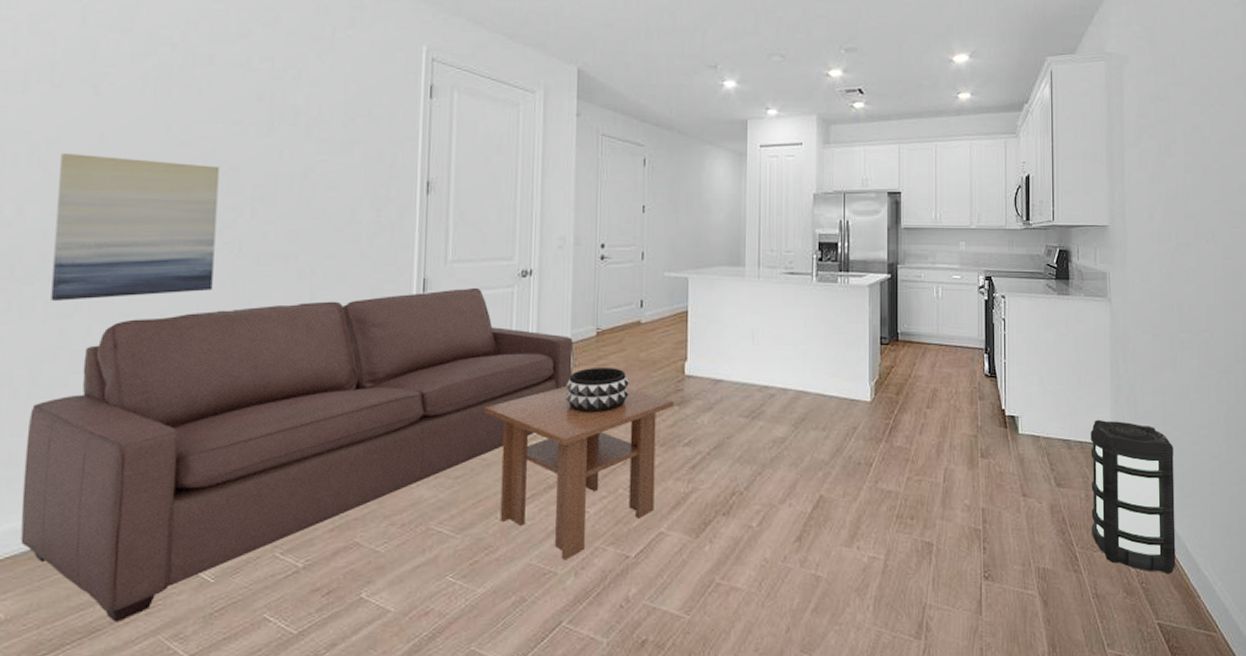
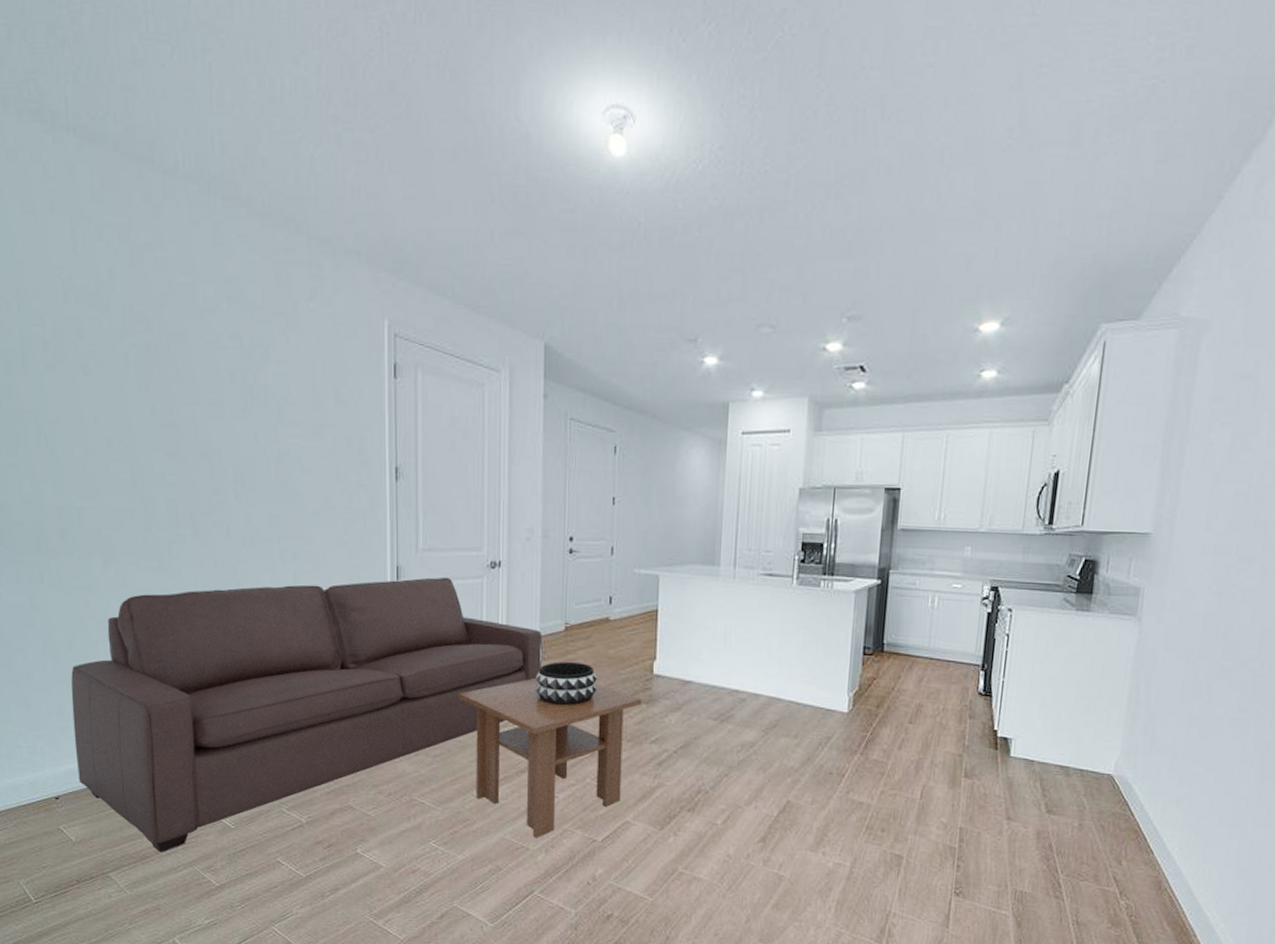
wall art: present [50,152,220,301] -> none [64,433,207,575]
lantern: present [1090,419,1176,574] -> none [1080,747,1192,911]

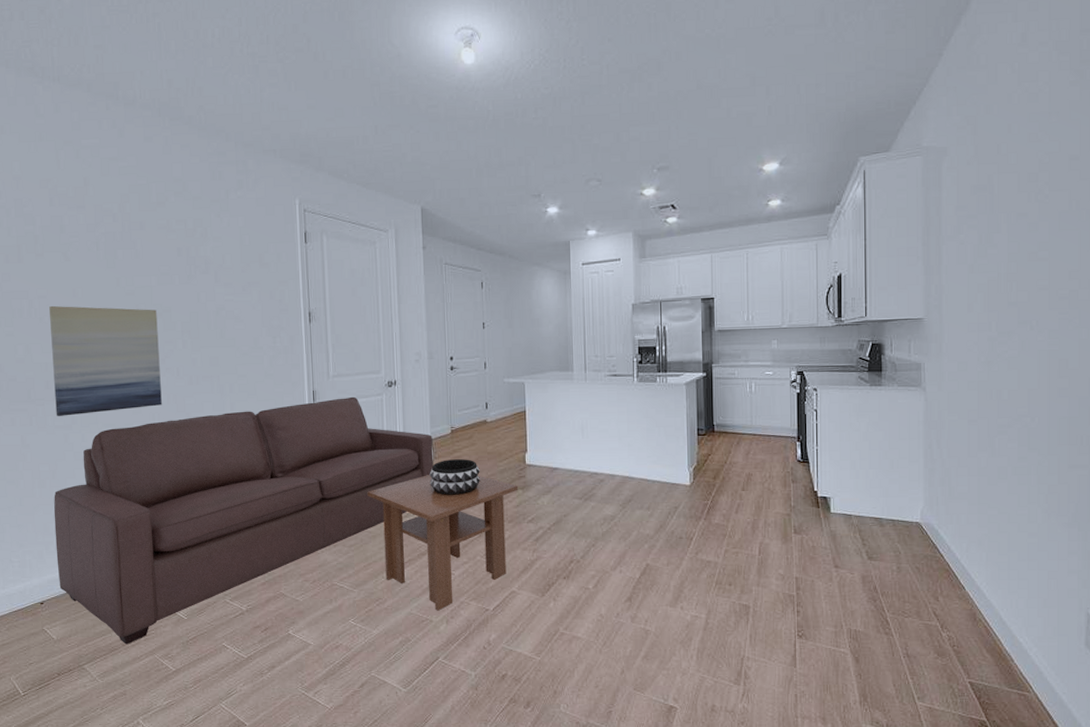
wall art: none [64,433,207,575] -> present [49,305,162,416]

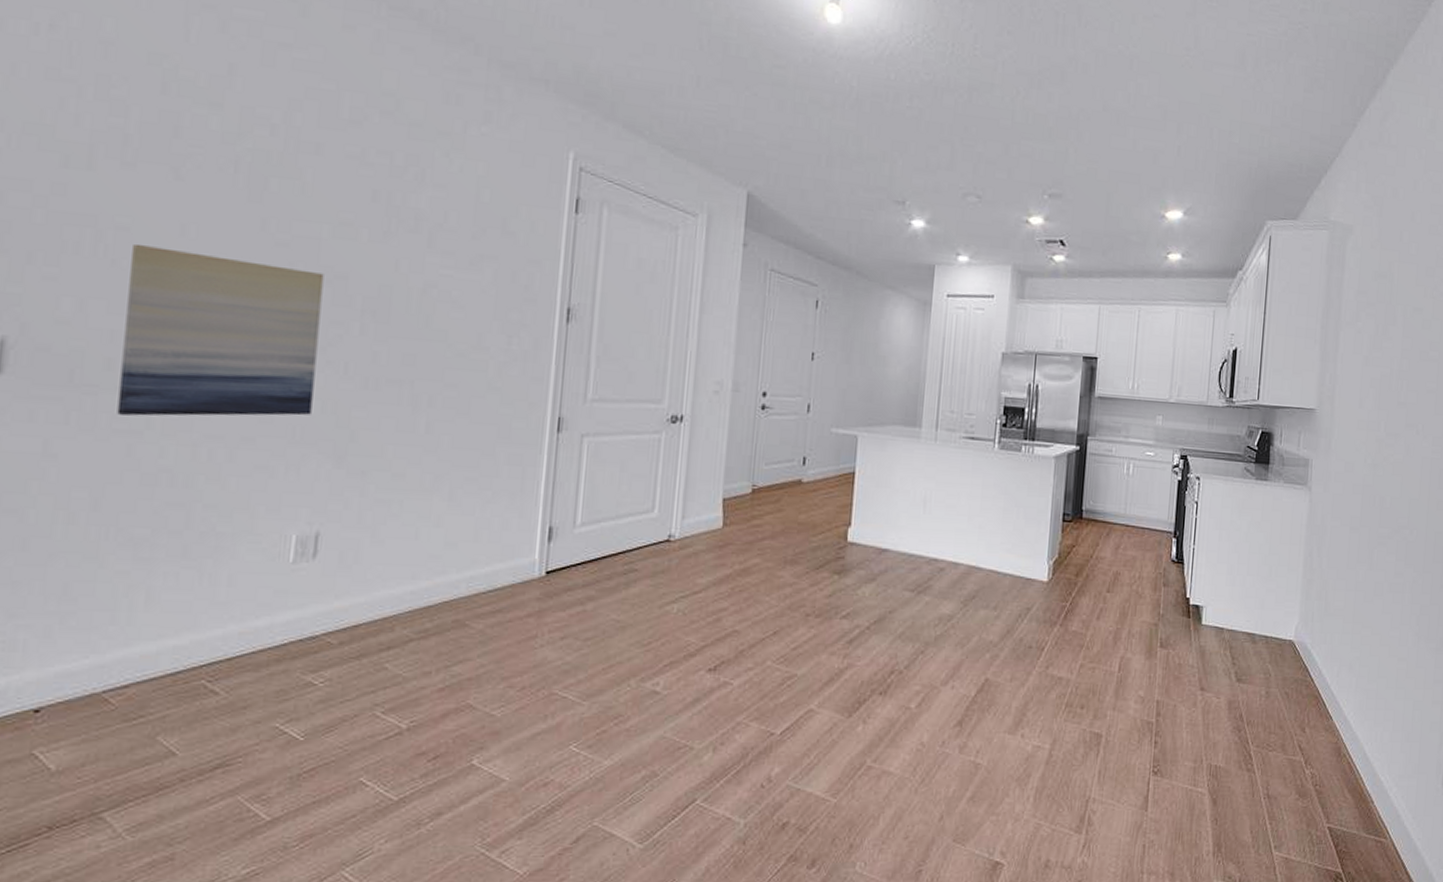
sofa: present [53,396,434,645] -> none [76,431,725,779]
coffee table: present [367,475,519,611] -> none [621,547,834,734]
decorative bowl: present [429,459,481,495] -> none [713,528,785,577]

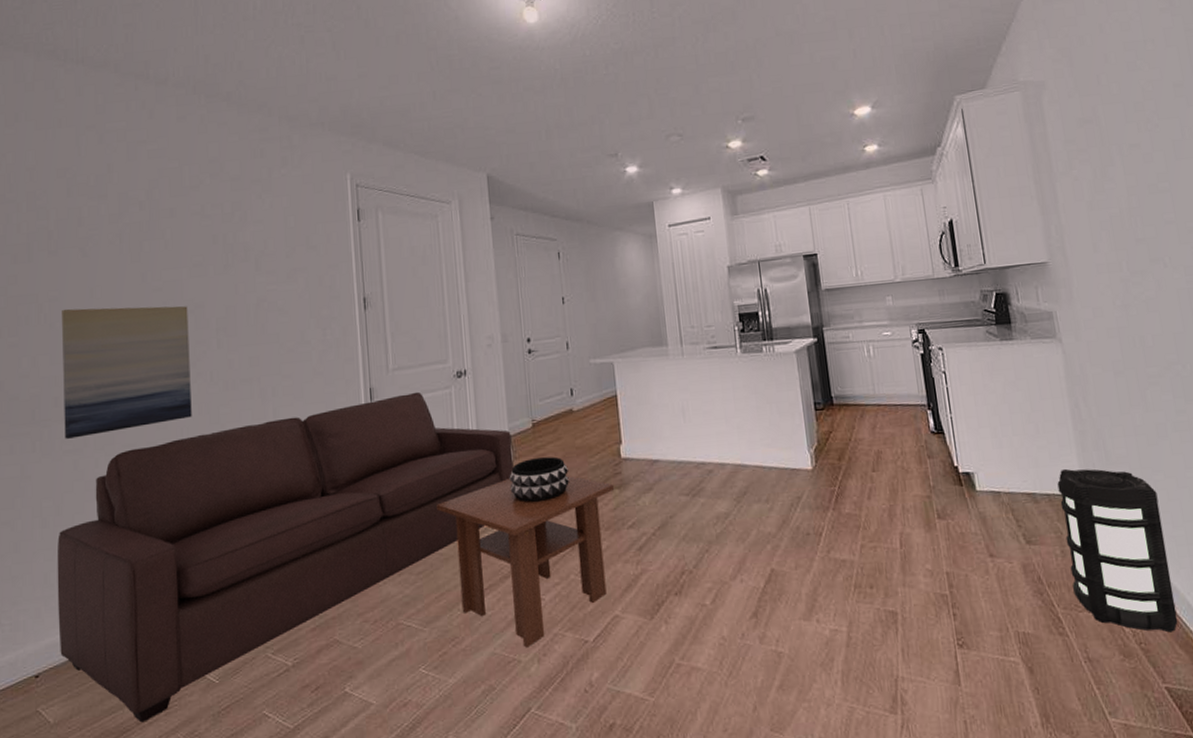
sofa: none [76,431,725,779] -> present [57,392,514,723]
coffee table: none [621,547,834,734] -> present [436,475,615,648]
decorative bowl: none [713,528,785,577] -> present [509,456,570,503]
lantern: none [1269,613,1361,778] -> present [1057,468,1178,633]

